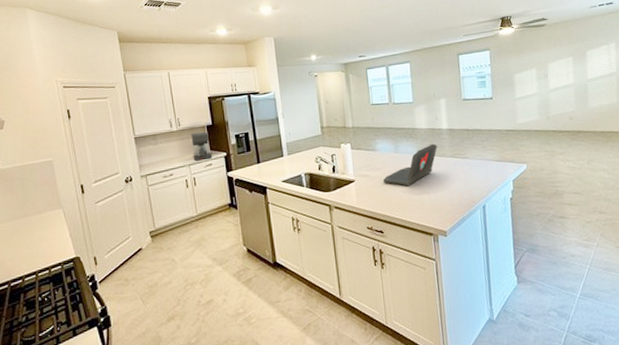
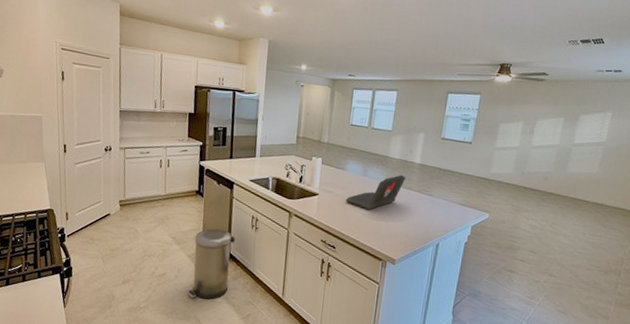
coffee maker: present [191,131,212,161] -> none [171,117,189,145]
pedal bin: none [236,238,281,321] -> present [186,228,235,300]

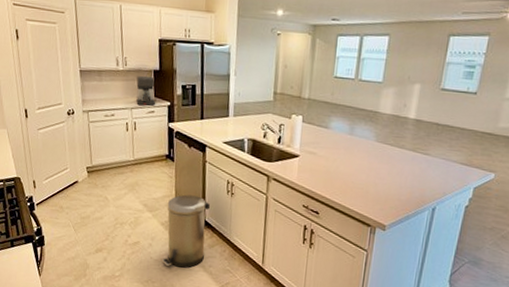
coffee maker: none [171,117,189,145] -> present [136,75,155,106]
laptop: present [346,175,406,211] -> none [330,132,399,173]

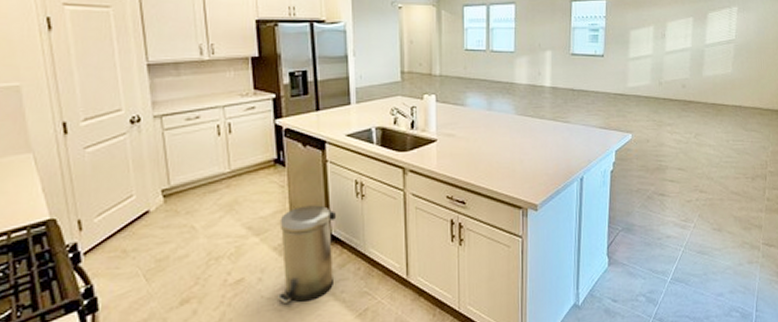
coffee maker: present [136,75,155,106] -> none [229,64,255,102]

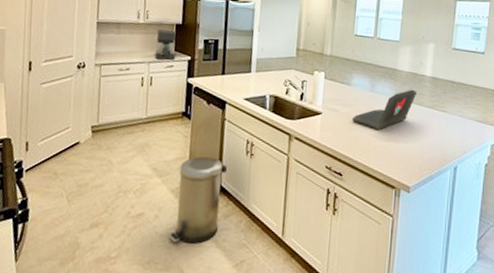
coffee maker: none [229,64,255,102] -> present [155,29,176,60]
laptop: none [471,102,538,151] -> present [353,89,418,130]

